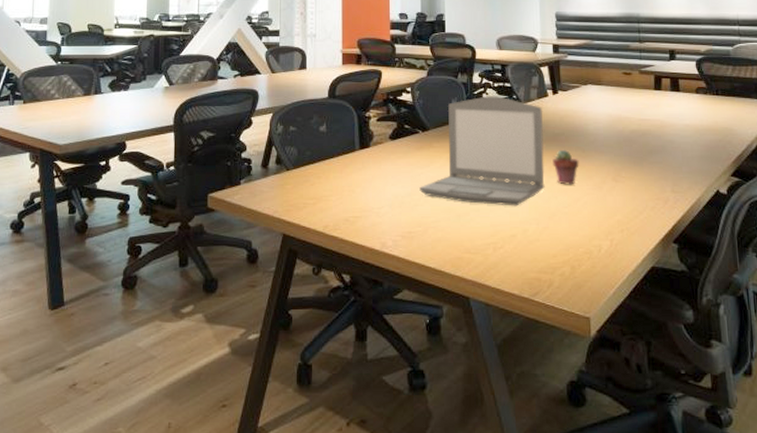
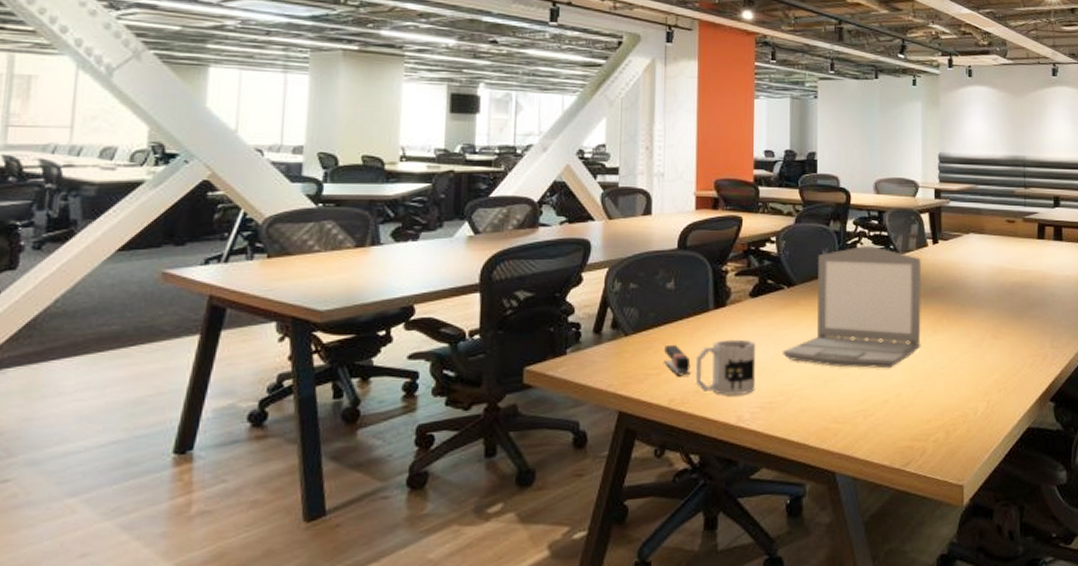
stapler: none [319,180,341,206] -> present [664,345,691,376]
mug: none [345,176,397,225] -> present [695,339,756,396]
potted succulent: present [552,149,579,185] -> none [930,304,958,343]

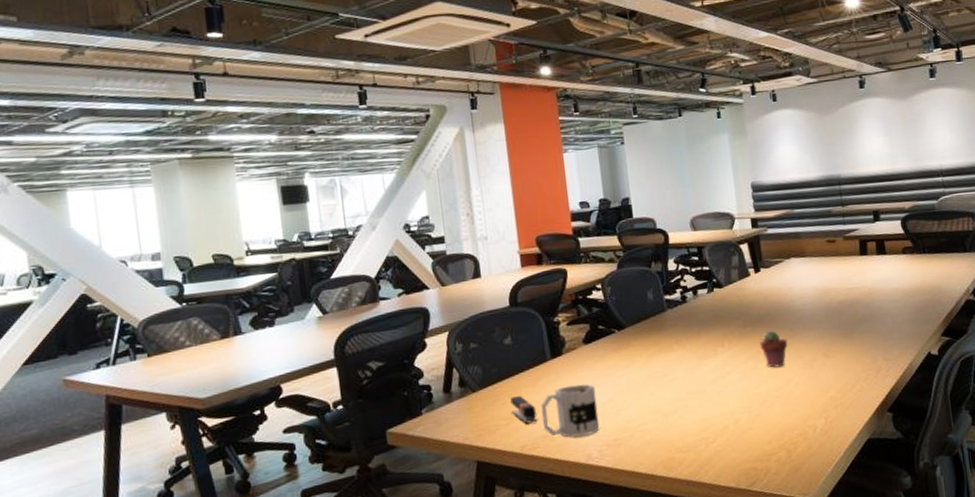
laptop: present [783,246,922,369] -> none [621,281,754,400]
potted succulent: none [930,304,958,343] -> present [760,330,788,367]

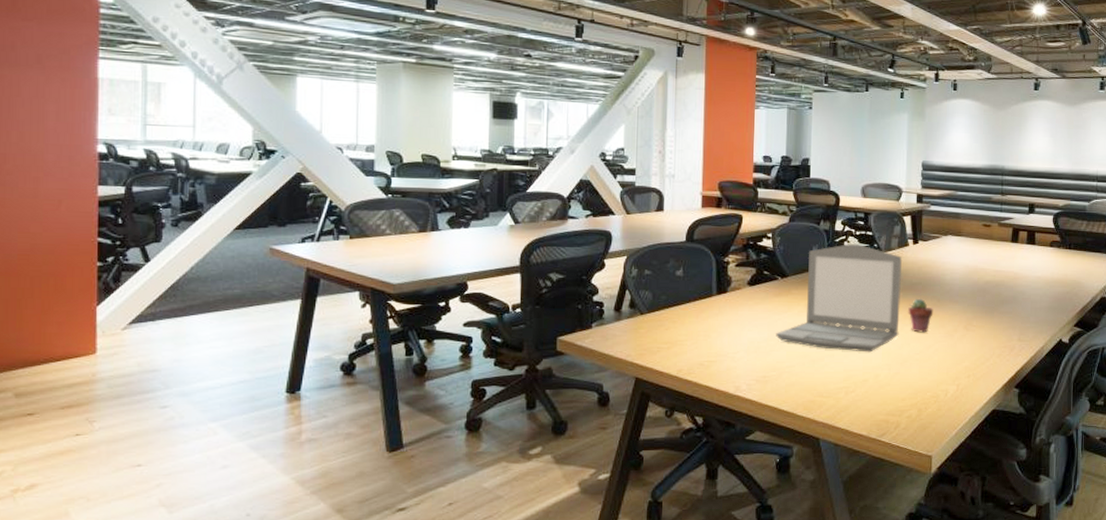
stapler: present [510,396,538,424] -> none [674,324,696,351]
mug: present [541,383,600,438] -> none [700,321,753,370]
laptop: none [621,281,754,400] -> present [776,244,903,353]

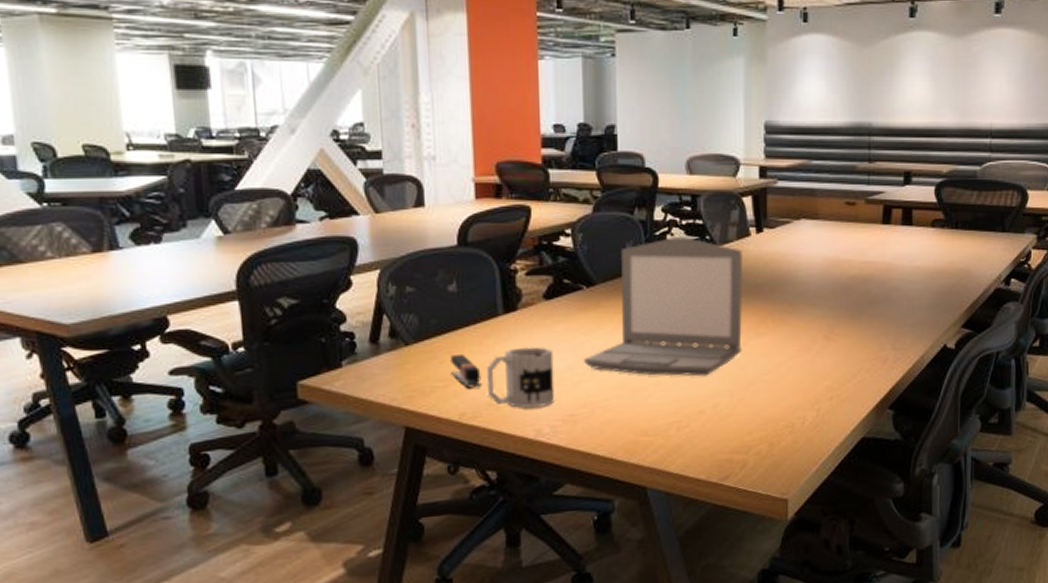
stapler: none [674,324,696,351] -> present [451,355,482,388]
mug: none [700,321,753,370] -> present [487,346,555,408]
potted succulent: present [908,298,934,333] -> none [752,303,785,347]

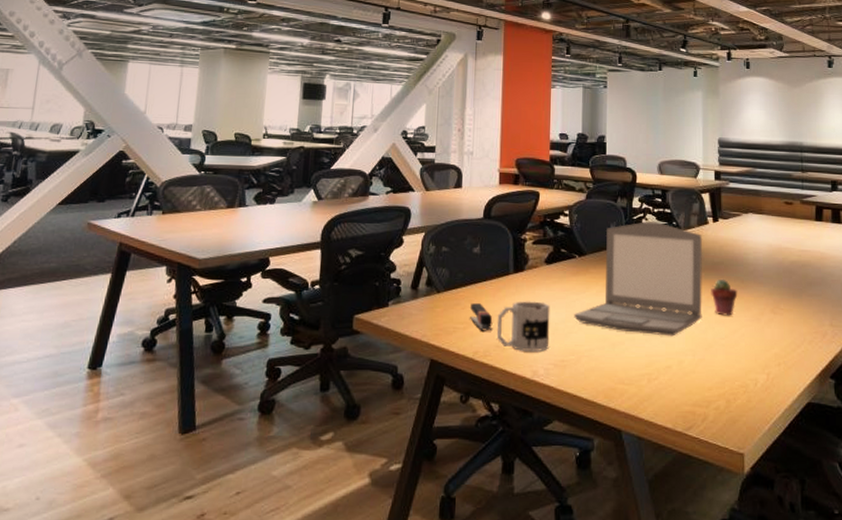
potted succulent: none [752,303,785,347] -> present [711,278,738,316]

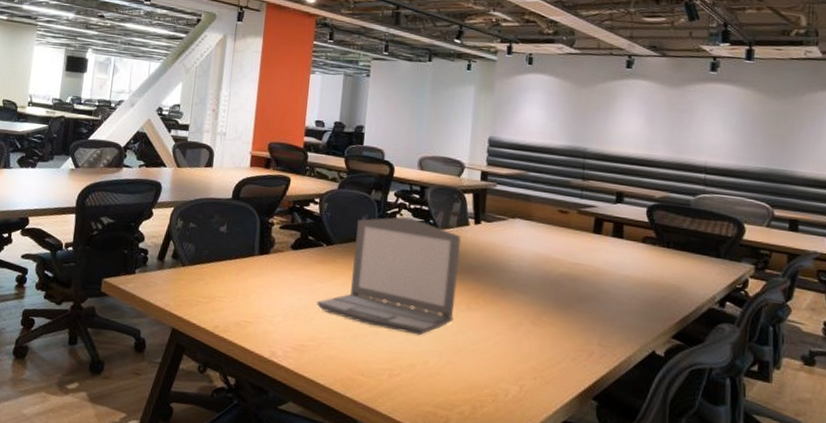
stapler: present [470,303,493,331] -> none [212,279,235,309]
mug: present [496,301,550,353] -> none [237,282,293,335]
potted succulent: present [711,278,738,316] -> none [465,283,496,322]

